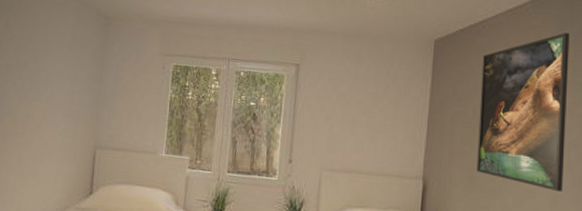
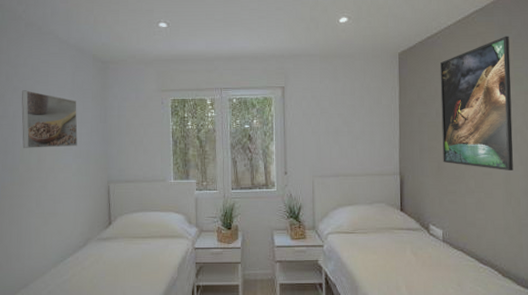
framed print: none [11,39,74,105] -> present [21,90,78,149]

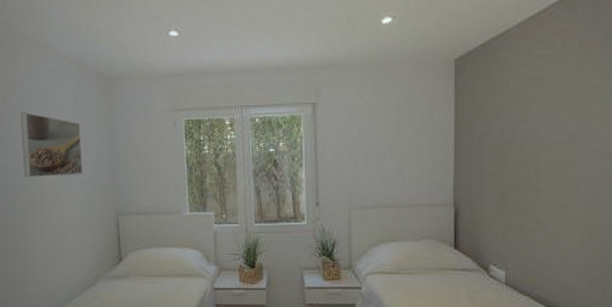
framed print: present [439,36,513,170] -> none [506,34,598,200]

